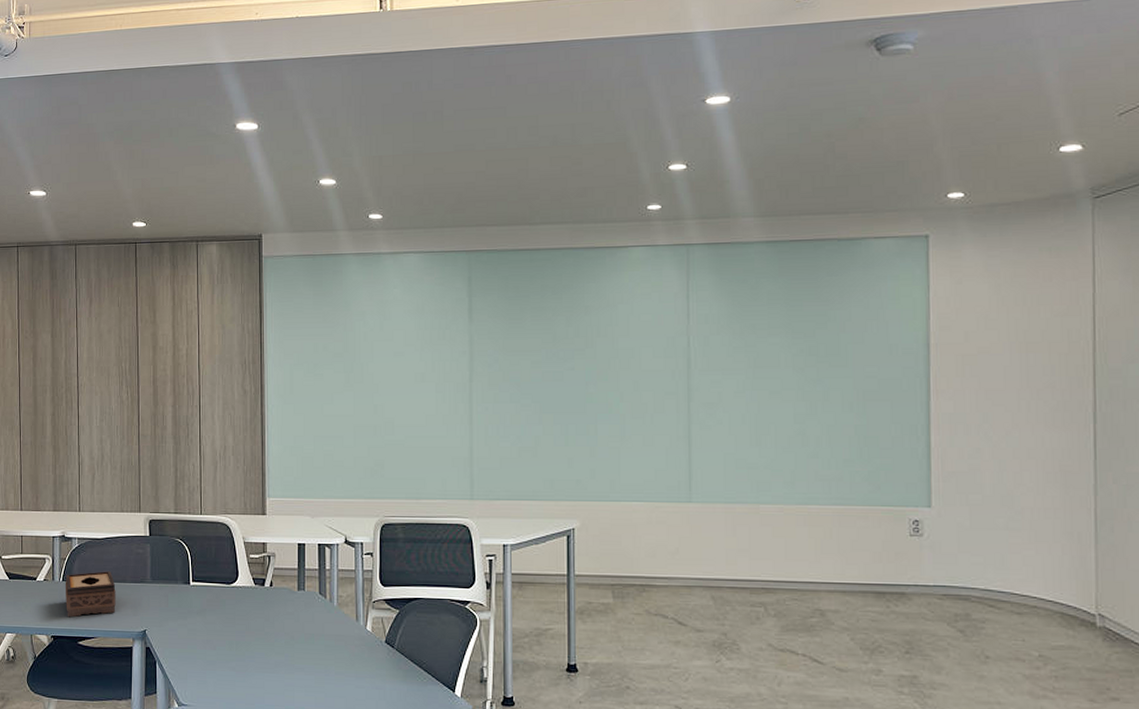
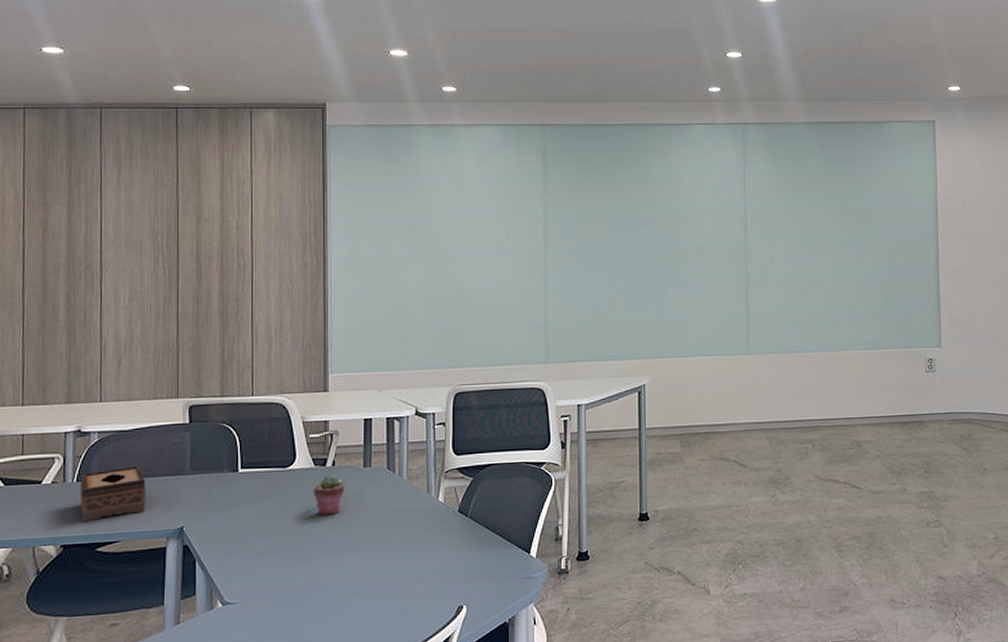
potted succulent: none [254,594,282,633] -> present [313,474,346,516]

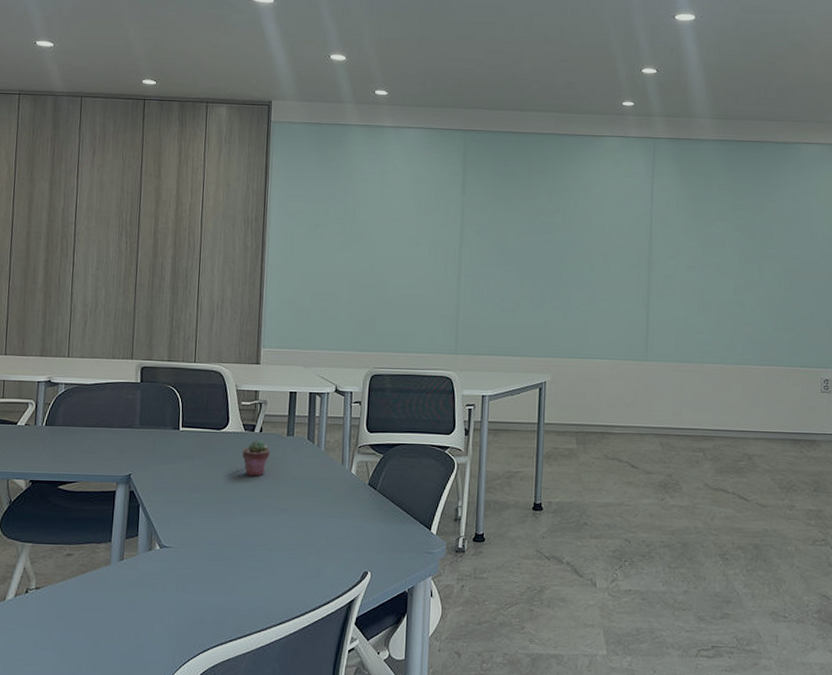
tissue box: present [80,466,146,522] -> none [47,416,102,462]

